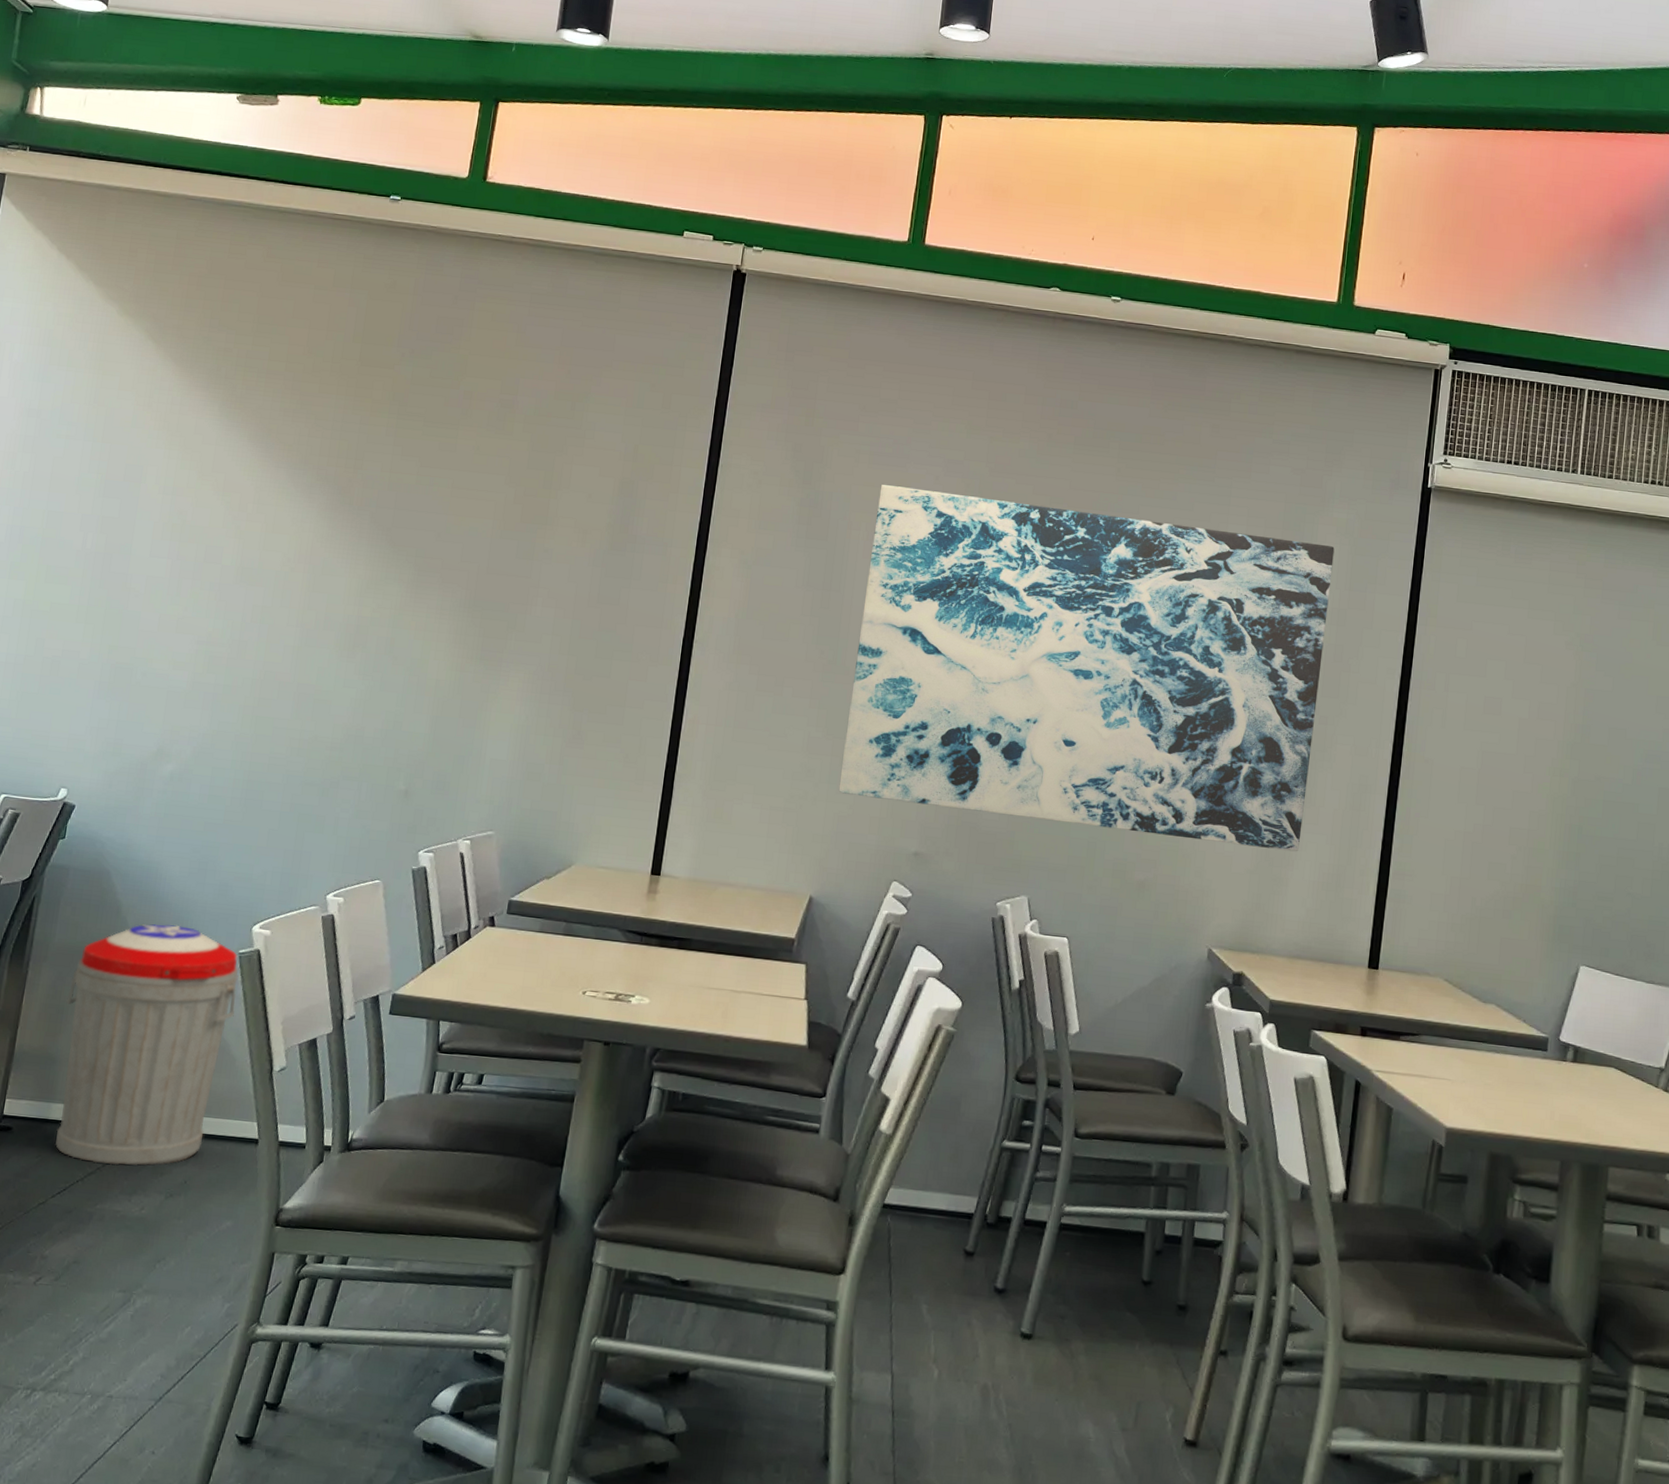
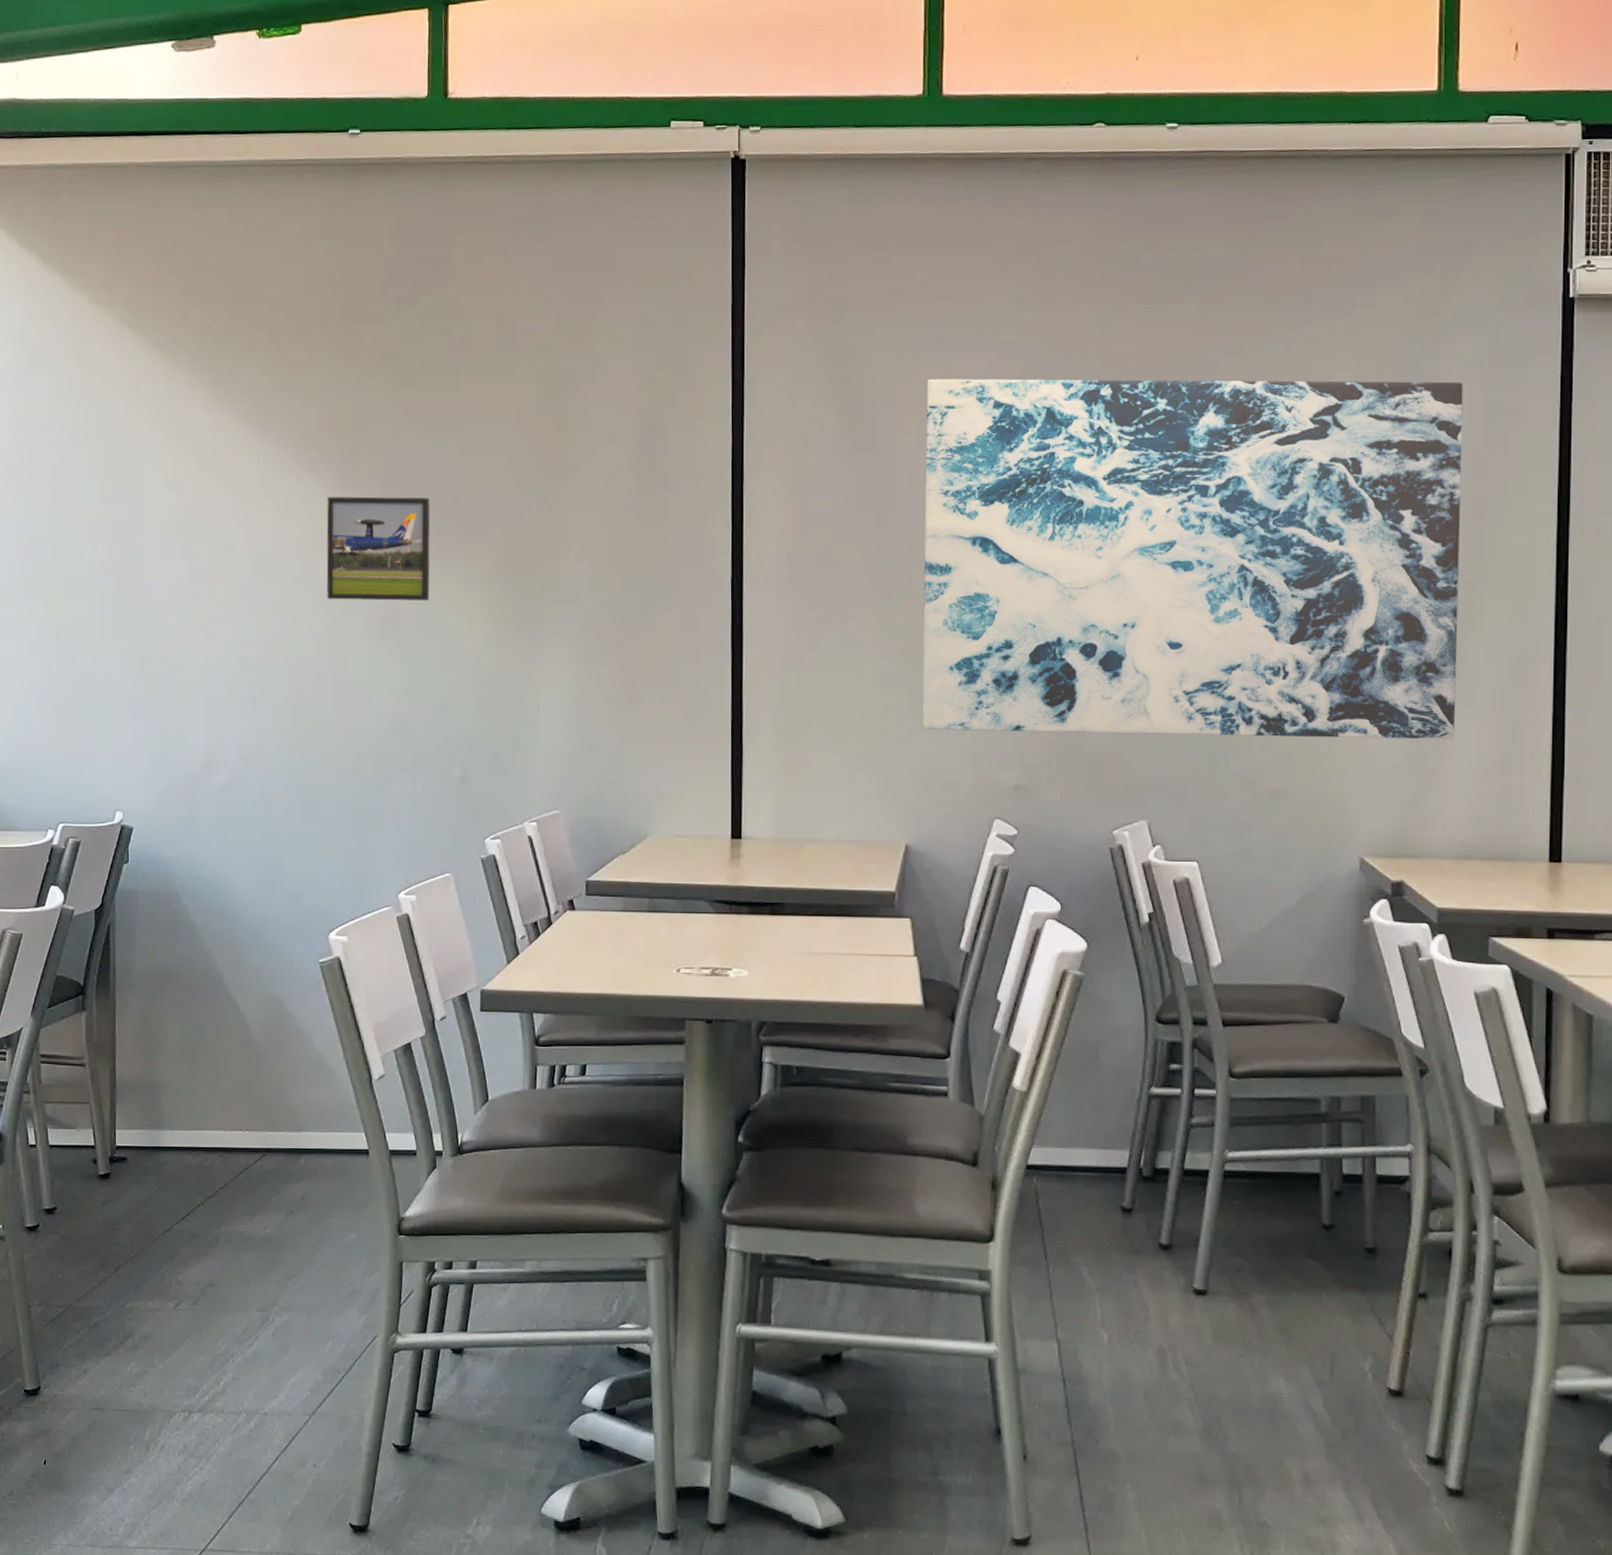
trash can: present [55,923,238,1166] -> none [158,940,324,1187]
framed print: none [302,519,415,624] -> present [326,496,430,601]

